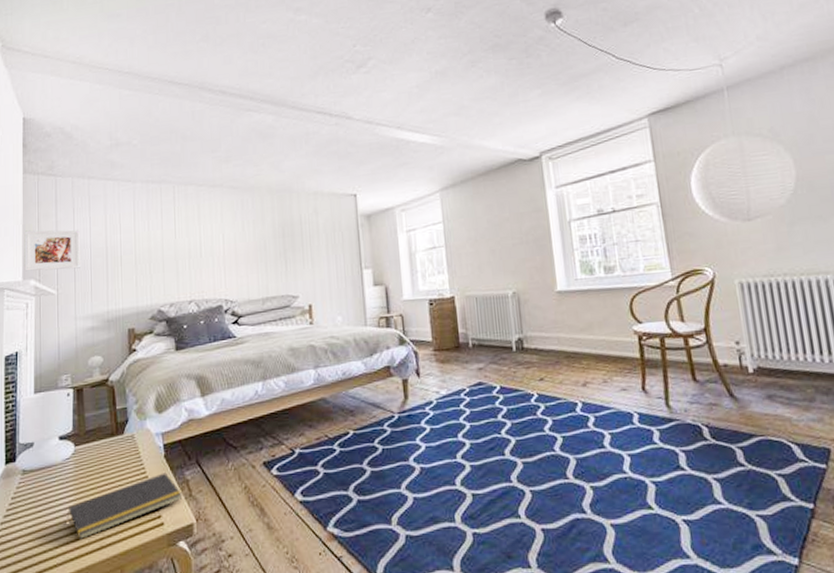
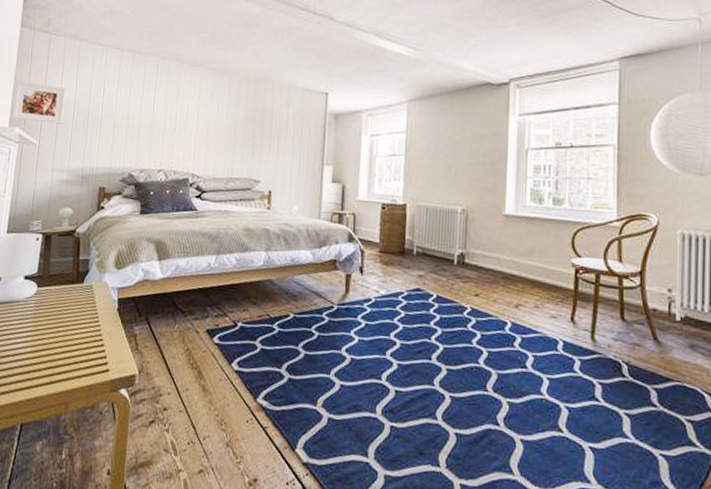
notepad: present [66,472,183,539] -> none [22,324,130,372]

